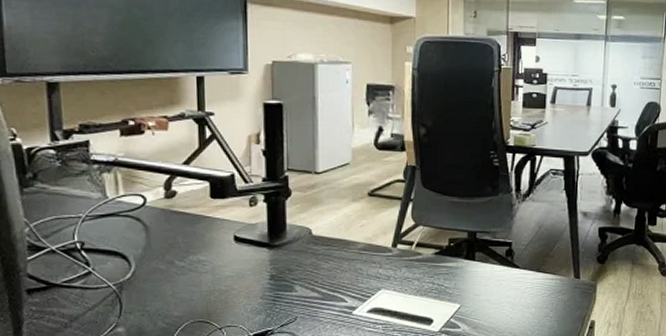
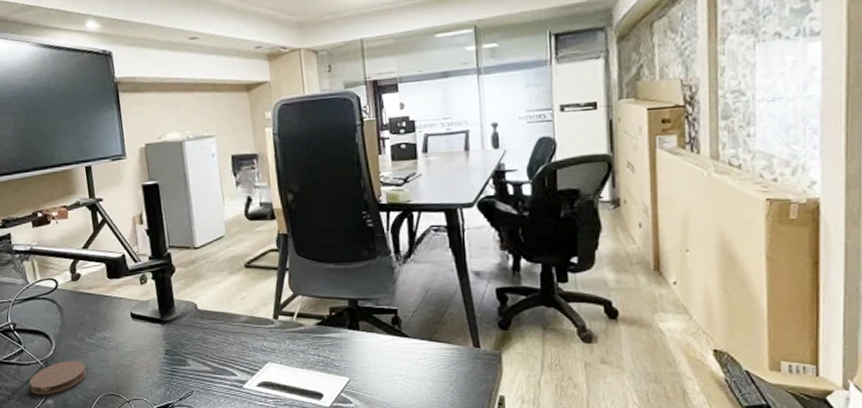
coaster: none [95,284,172,322] -> present [29,360,86,395]

